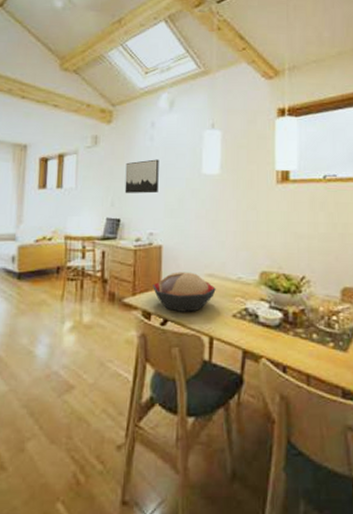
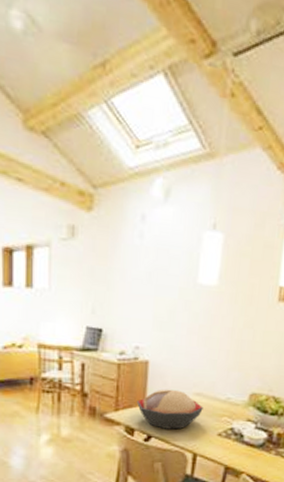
wall art: present [125,159,159,194] -> none [108,261,149,302]

